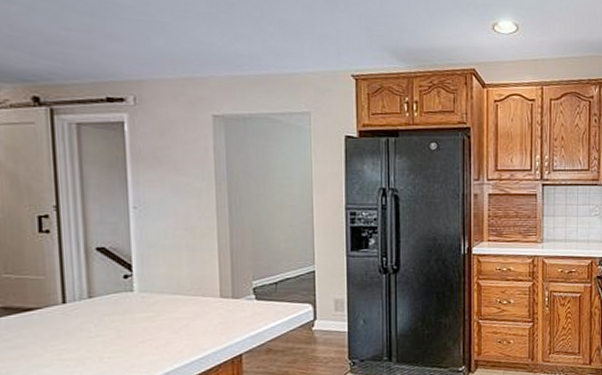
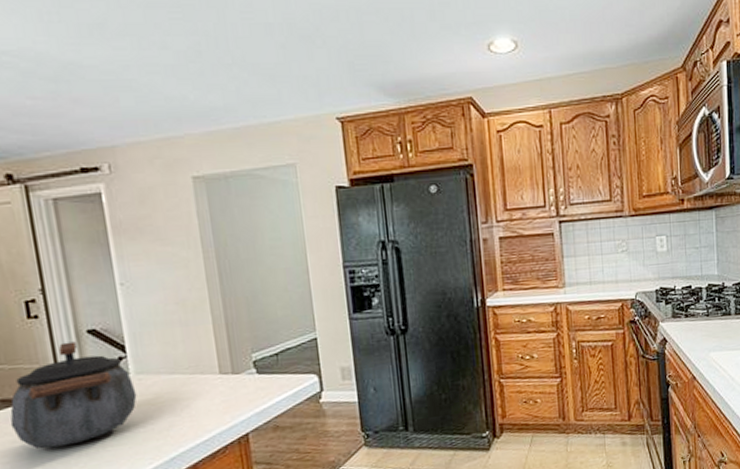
kettle: none [10,257,139,357] -> present [10,341,137,449]

